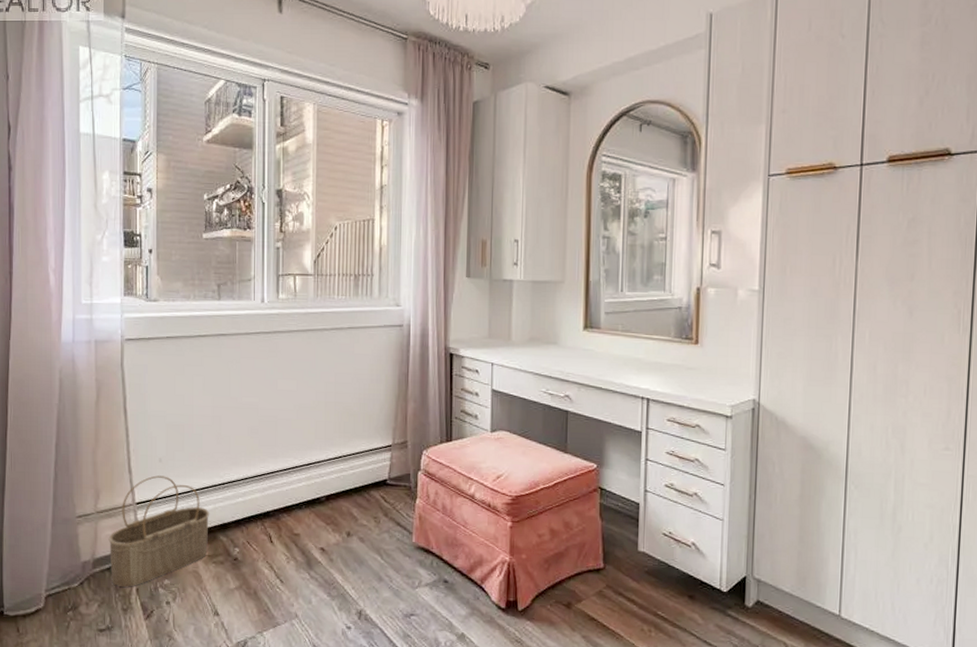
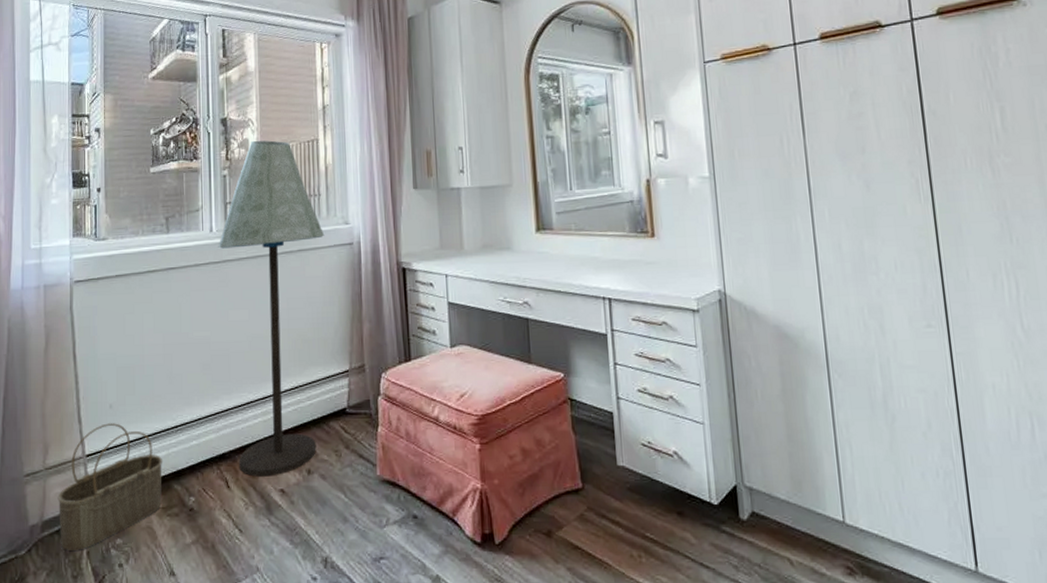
floor lamp: none [269,215,375,536] -> present [218,140,325,477]

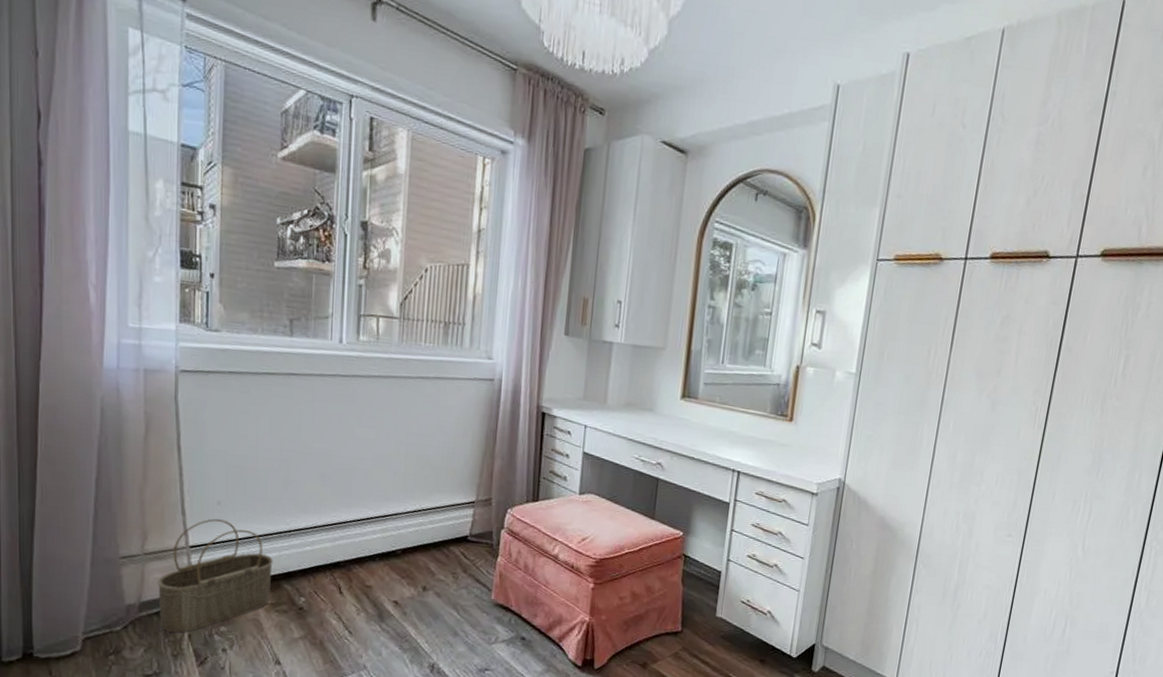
floor lamp: present [218,140,325,477] -> none [347,252,465,588]

